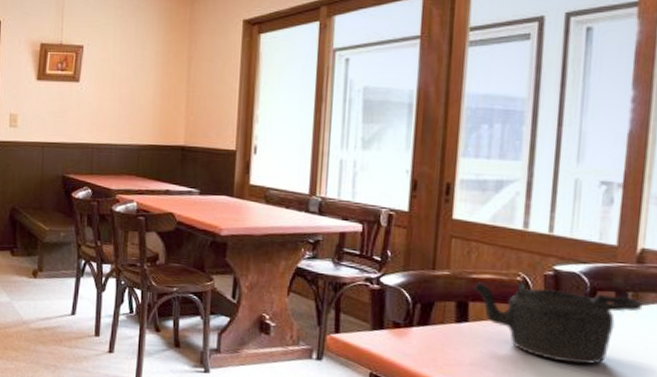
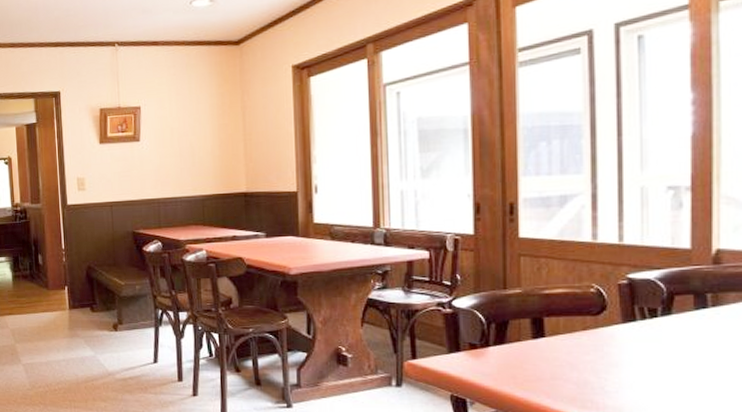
teapot: present [473,281,643,364] -> none [547,293,724,370]

